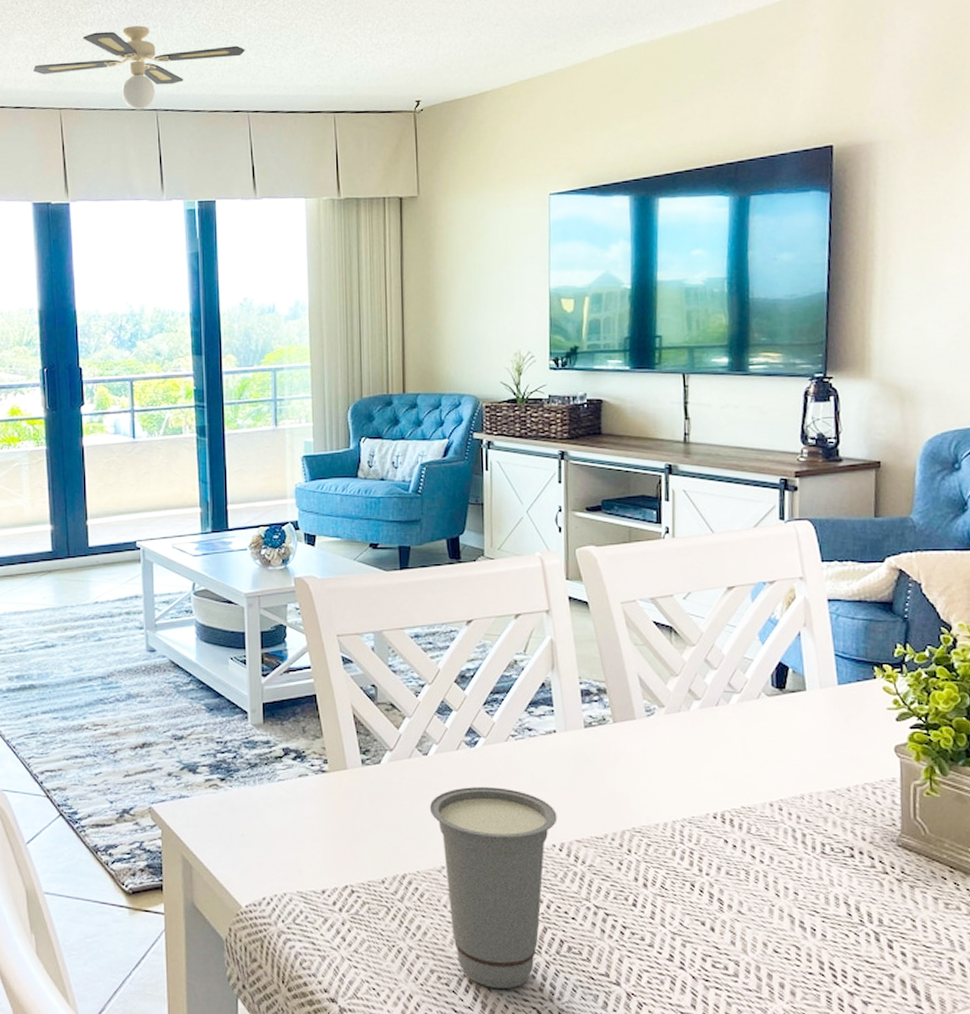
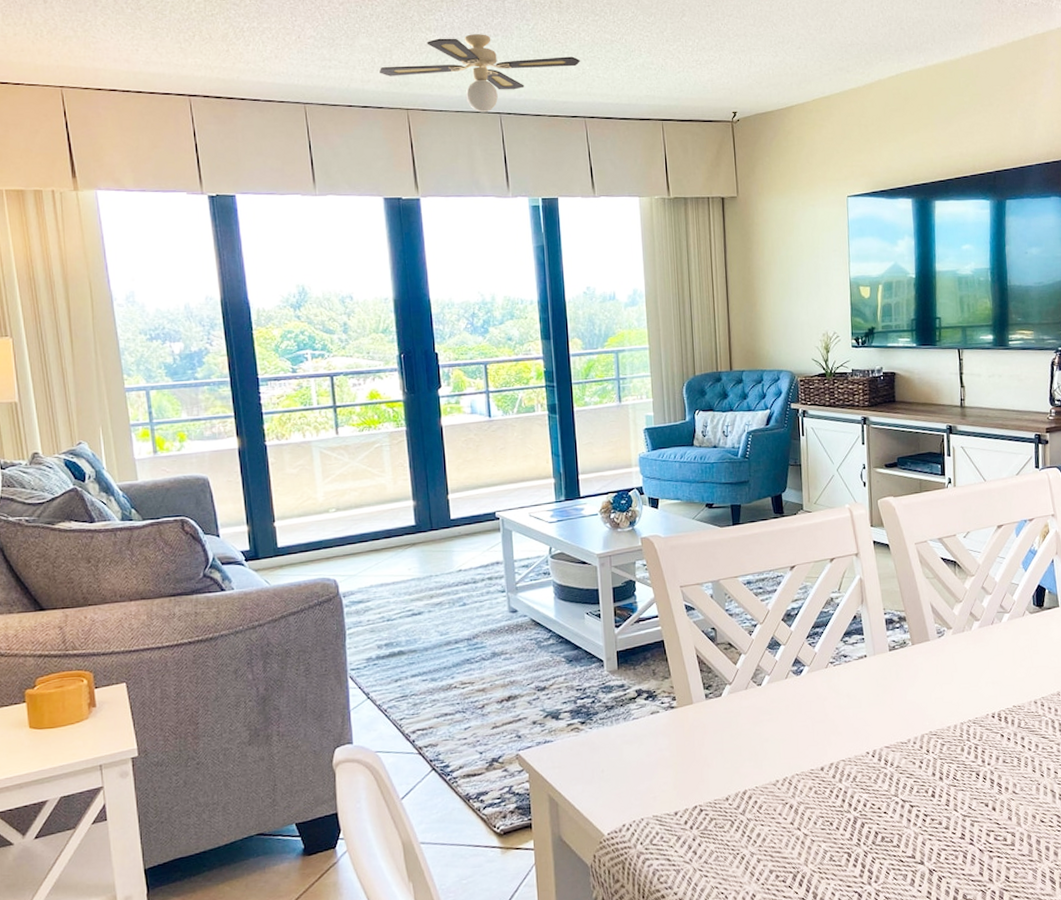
cup: present [429,787,557,988] -> none [764,708,870,880]

